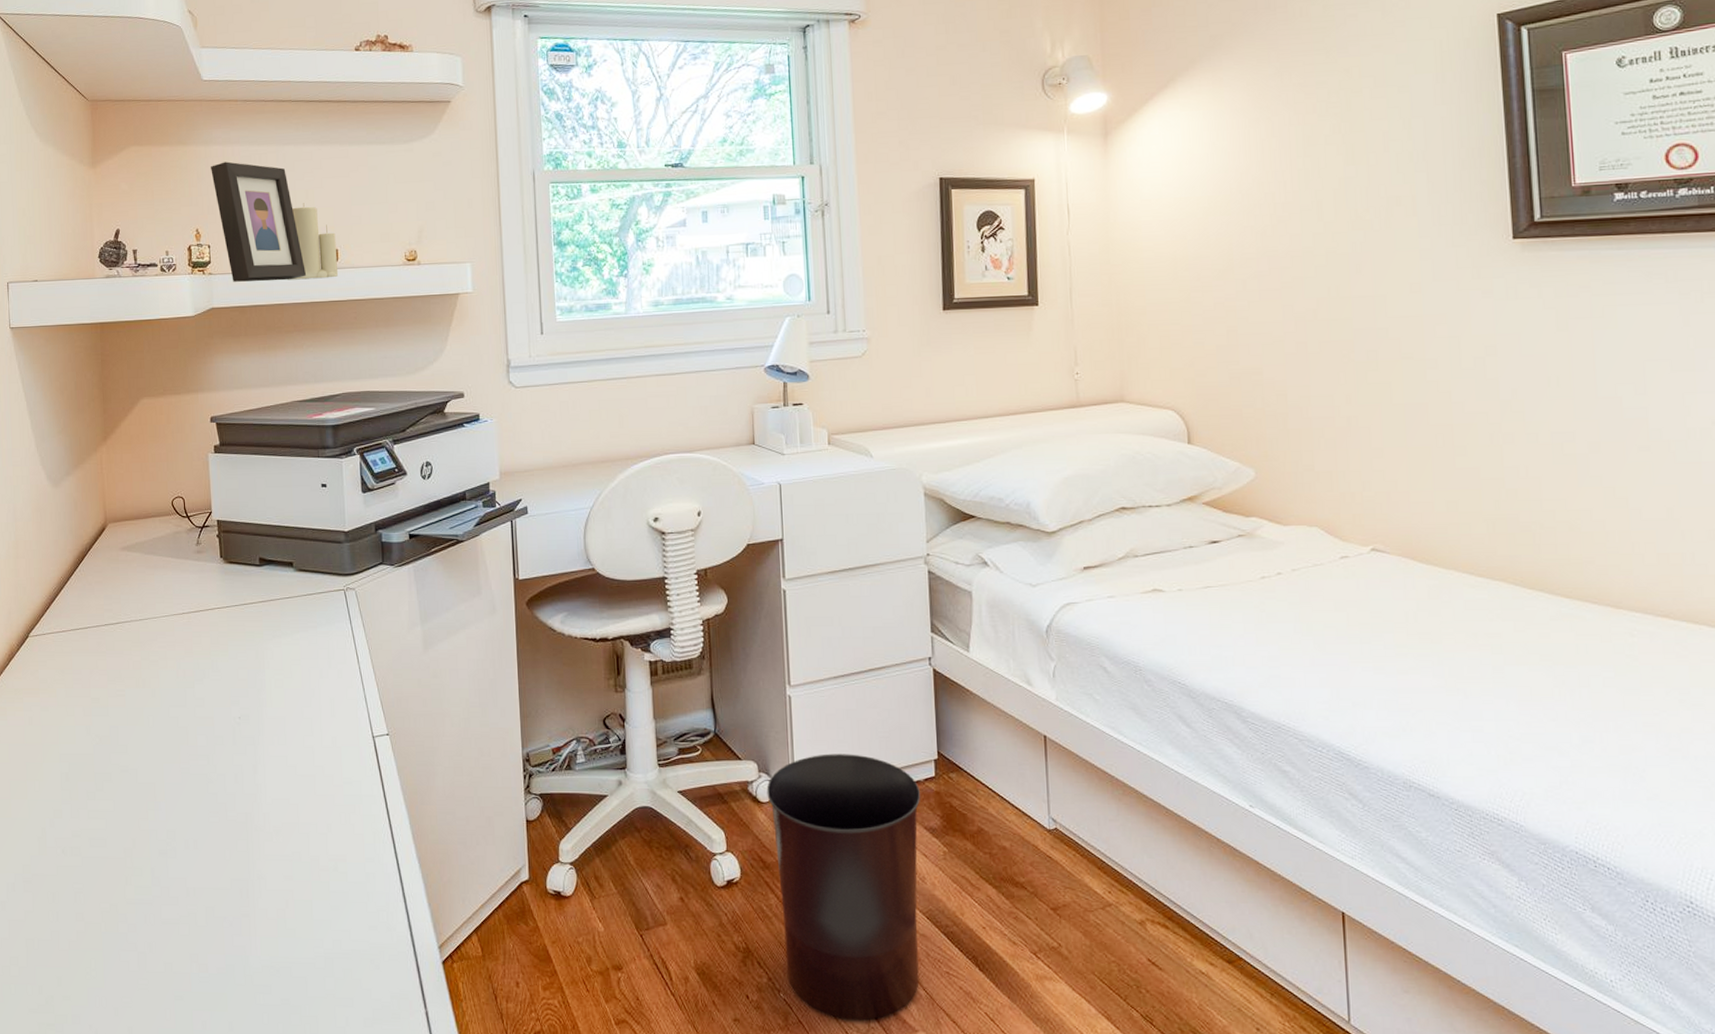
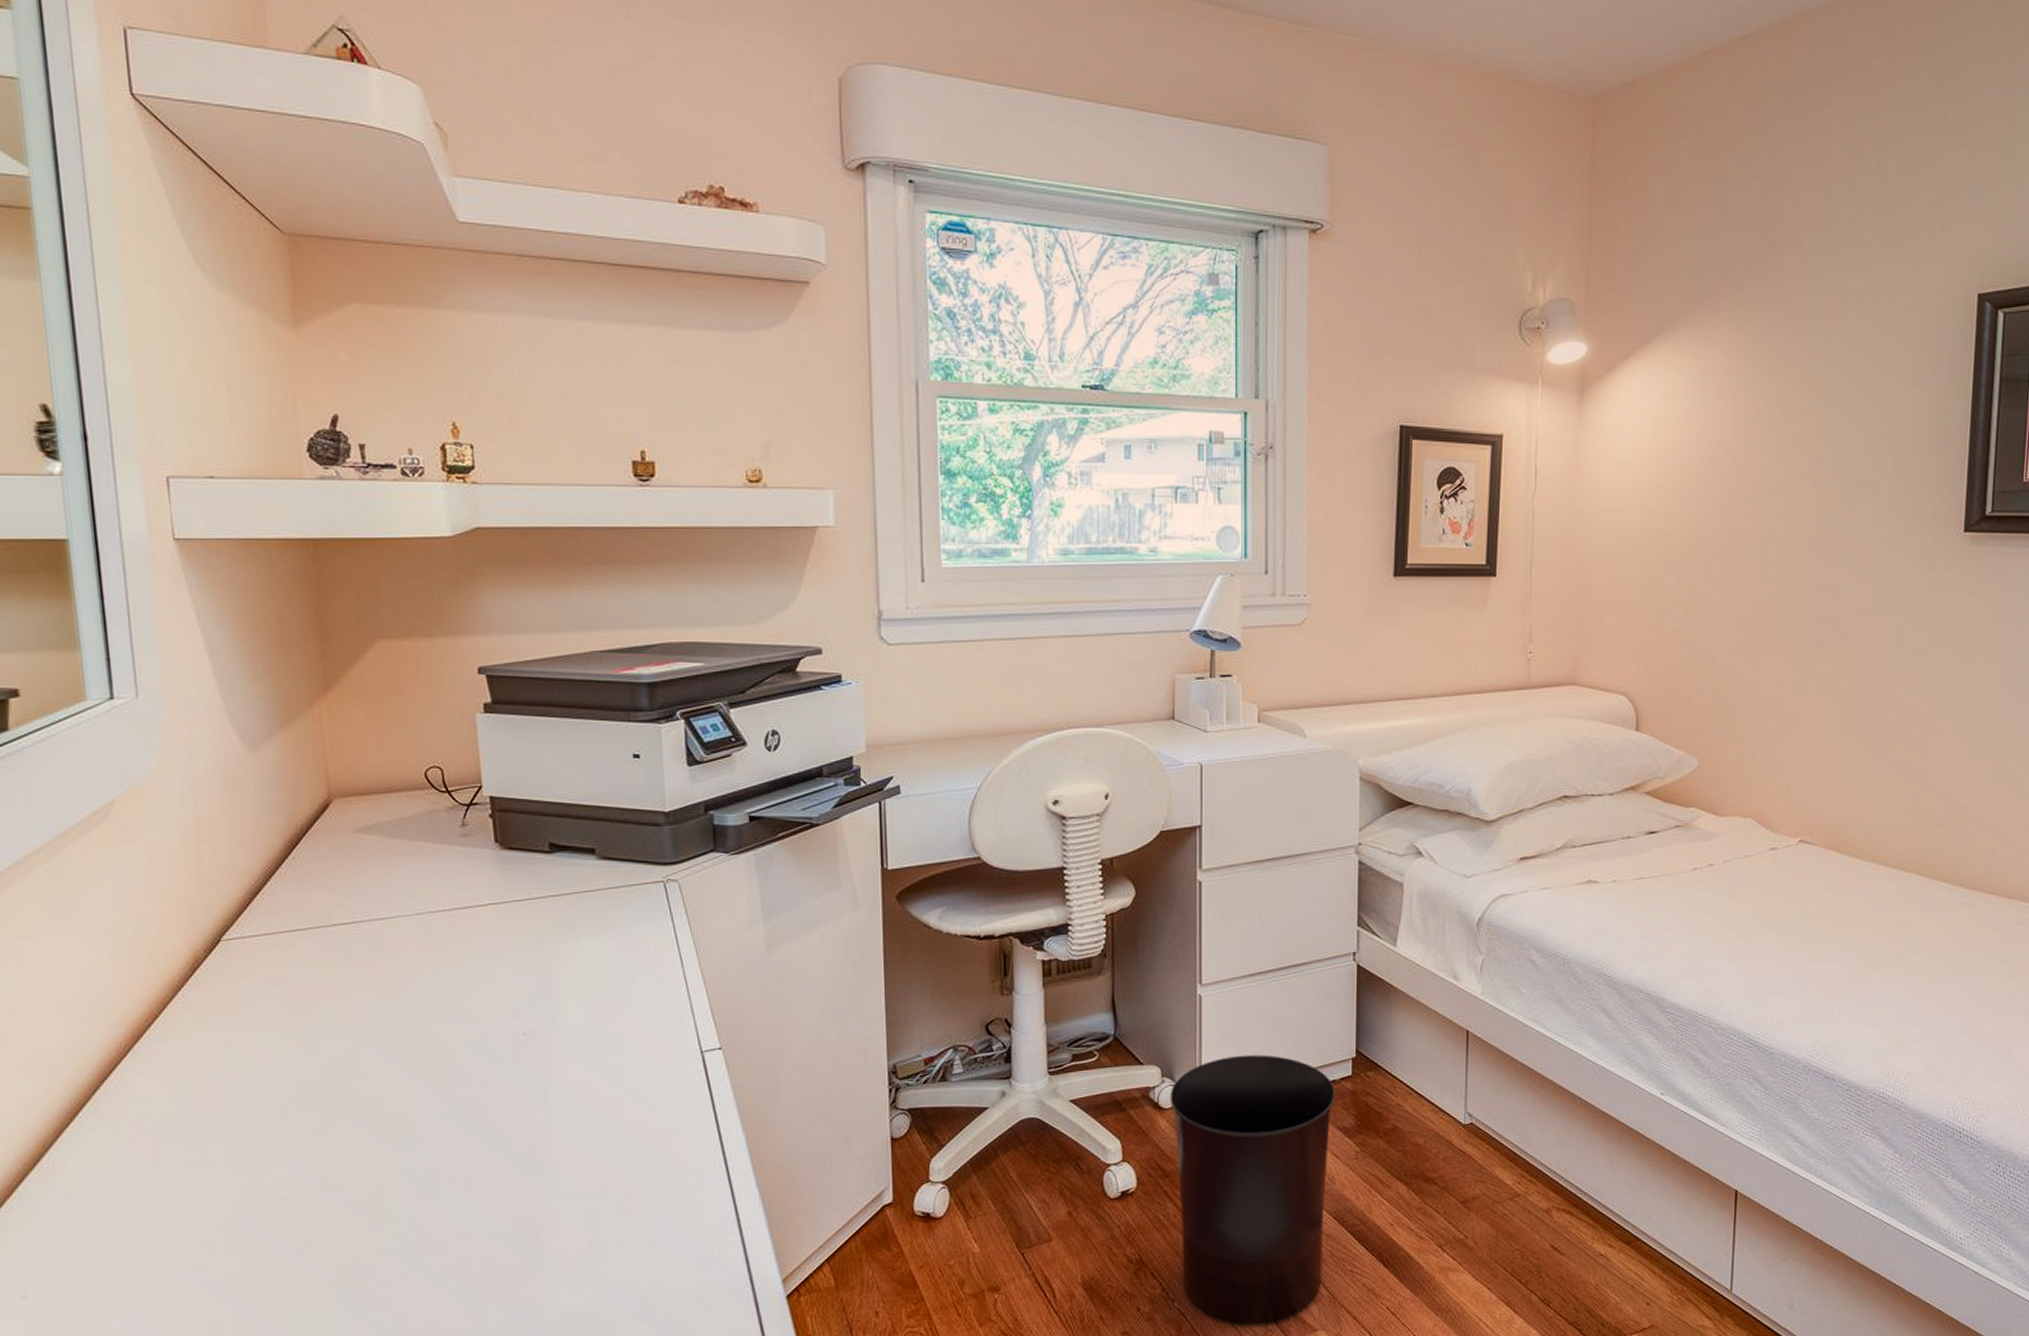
picture frame: present [211,161,307,282] -> none [472,335,612,498]
candle: present [288,203,338,280] -> none [585,398,654,498]

